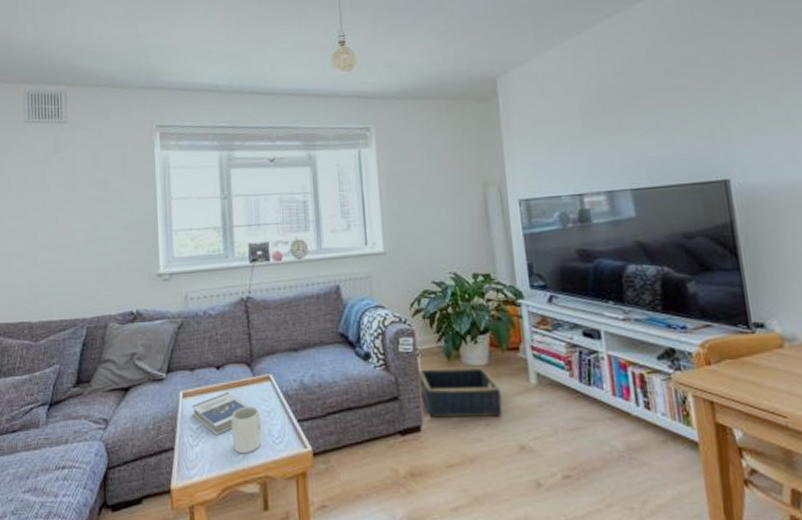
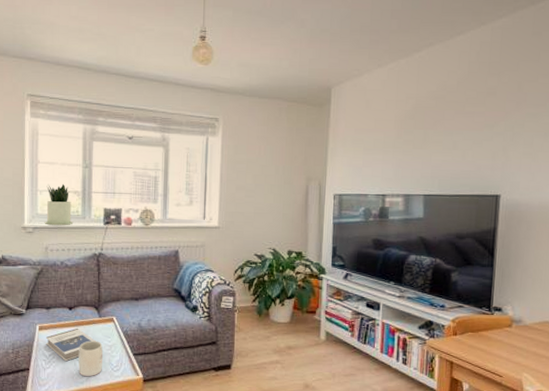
planter: none [181,220,215,270] -> present [44,184,74,226]
basket: present [418,367,503,418] -> none [234,322,297,362]

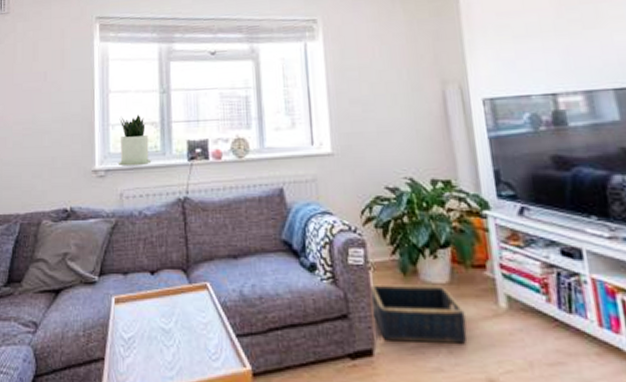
hardback book: present [45,328,96,362] -> none [123,299,186,347]
mug: present [78,340,104,377] -> none [165,316,198,370]
basket: none [234,322,297,362] -> present [370,284,468,344]

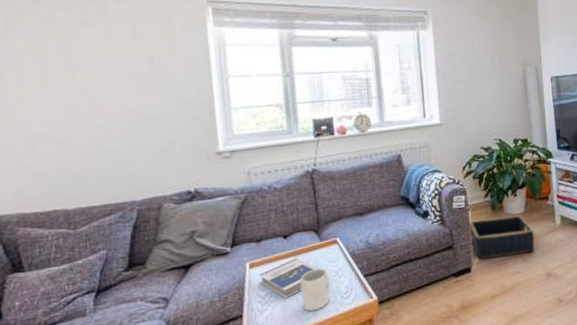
planter: present [117,115,152,166] -> none [242,98,279,147]
hardback book: none [123,299,186,347] -> present [258,257,319,299]
mug: none [165,316,198,370] -> present [300,268,331,312]

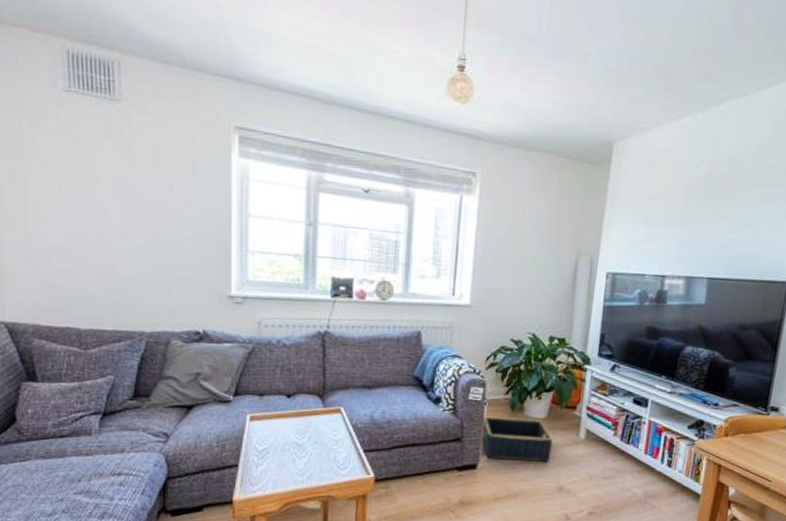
hardback book: present [258,257,319,299] -> none [258,419,319,458]
mug: present [300,268,331,312] -> none [298,434,328,476]

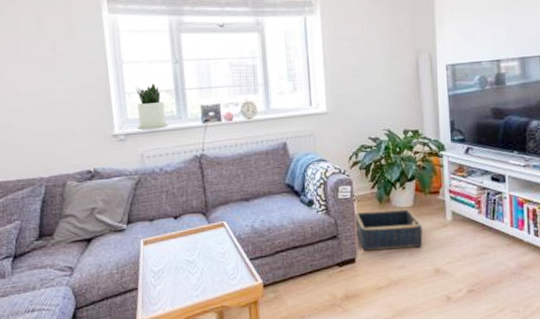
planter: none [256,245,294,297] -> present [135,83,169,130]

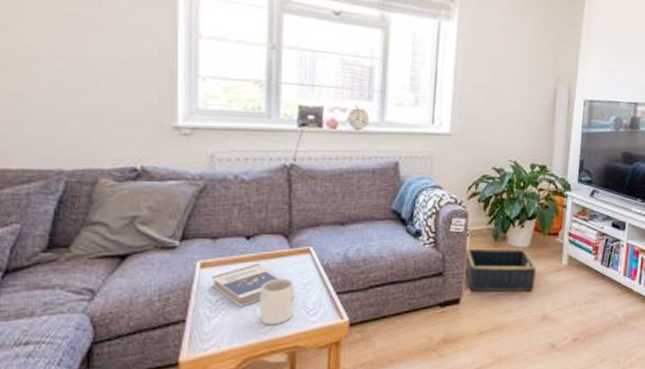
planter: present [135,83,169,130] -> none [208,69,254,127]
hardback book: none [151,238,207,276] -> present [210,262,285,308]
mug: none [189,249,218,290] -> present [259,278,296,326]

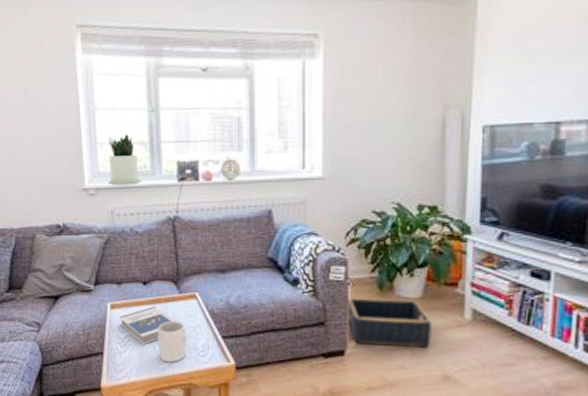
planter: none [208,69,254,127] -> present [107,134,142,185]

